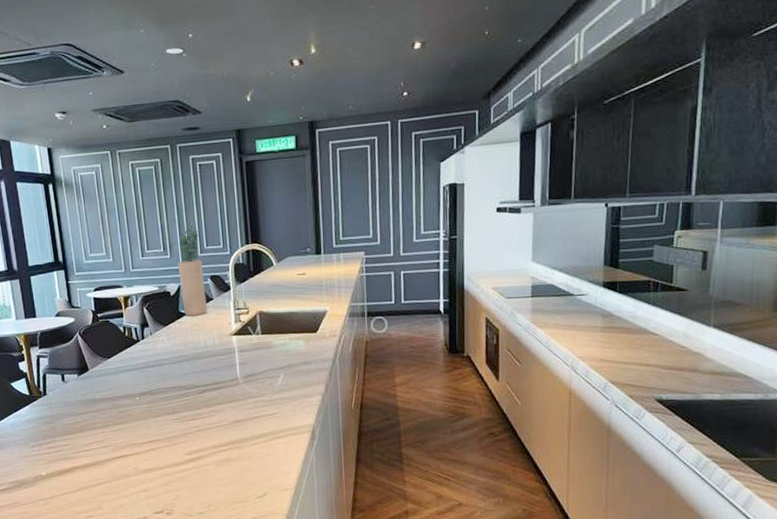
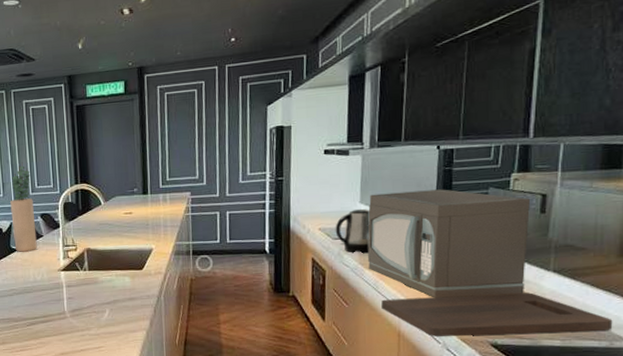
kettle: none [508,267,542,312] -> present [335,208,371,253]
microwave: none [539,247,692,356] -> present [368,189,530,298]
cutting board: none [553,348,767,394] -> present [381,292,613,338]

